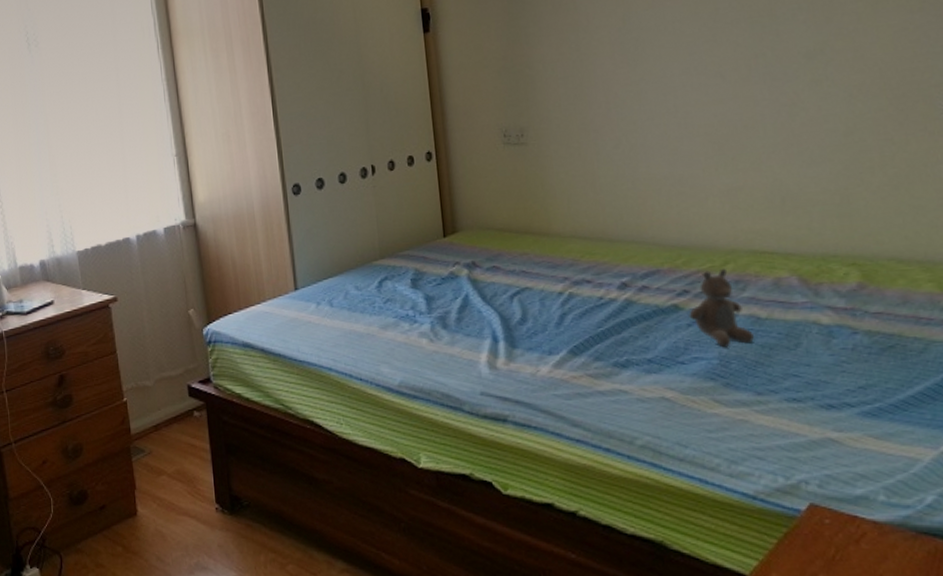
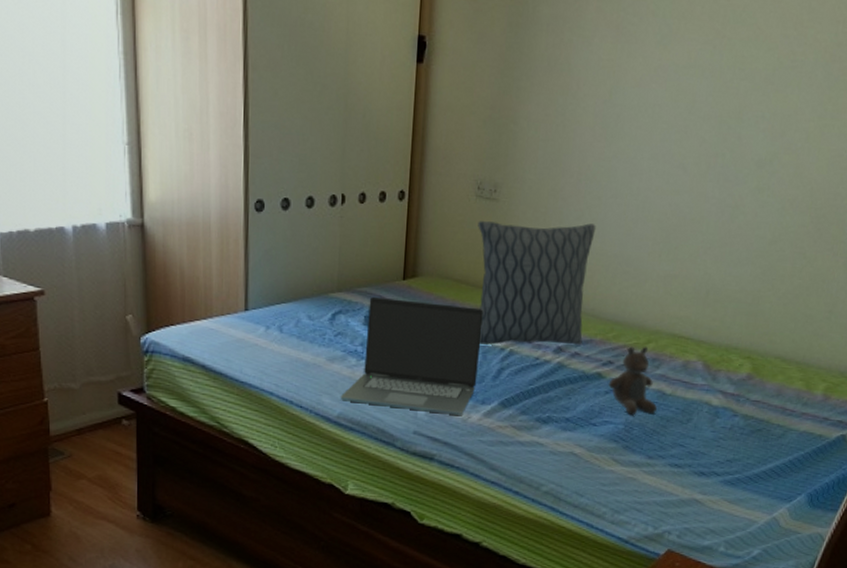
laptop: none [398,254,540,371] -> present [340,296,484,415]
pillow: none [510,149,648,291] -> present [478,221,596,345]

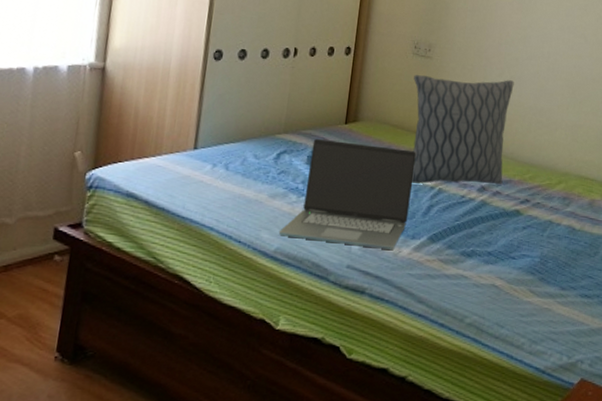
stuffed animal: present [608,346,657,415] -> none [525,186,568,248]

